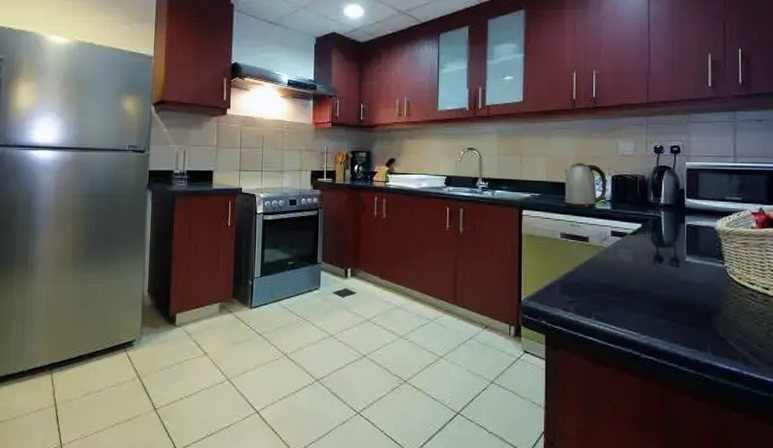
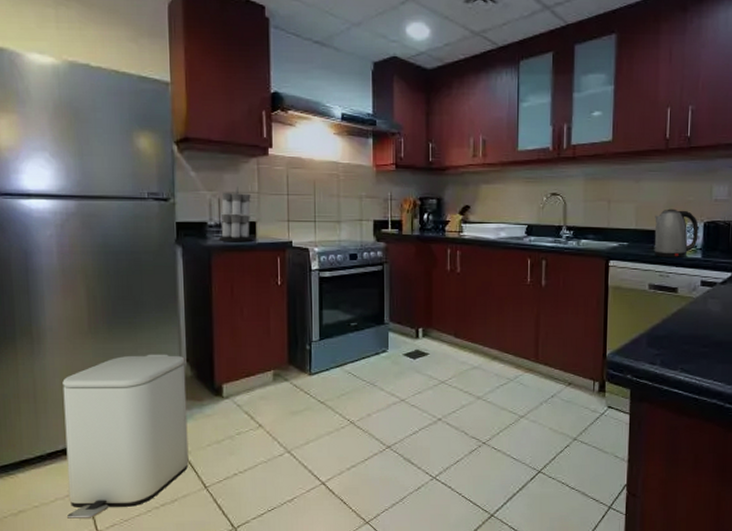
pedal bin: none [37,284,147,433] -> present [62,354,189,520]
spice rack: none [182,141,210,188] -> present [218,187,252,242]

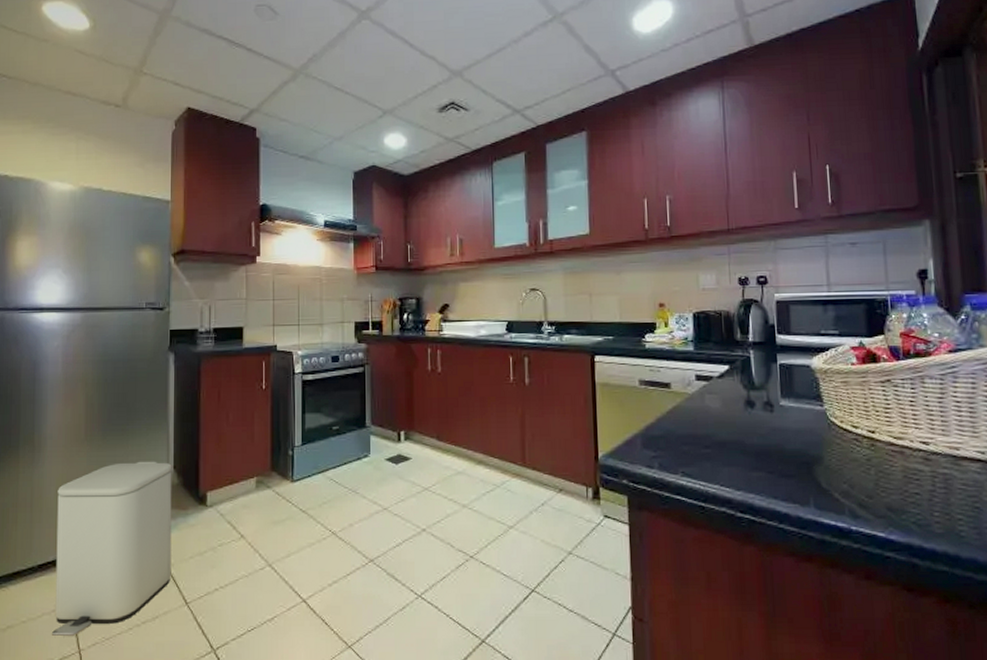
spice rack: present [218,187,252,242] -> none [208,294,239,348]
kettle: present [654,208,699,257] -> none [639,300,688,351]

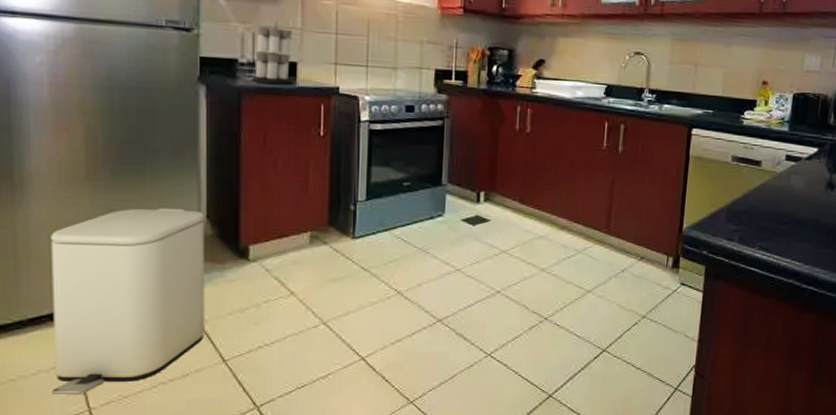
spice rack: none [208,294,239,348] -> present [251,20,292,85]

